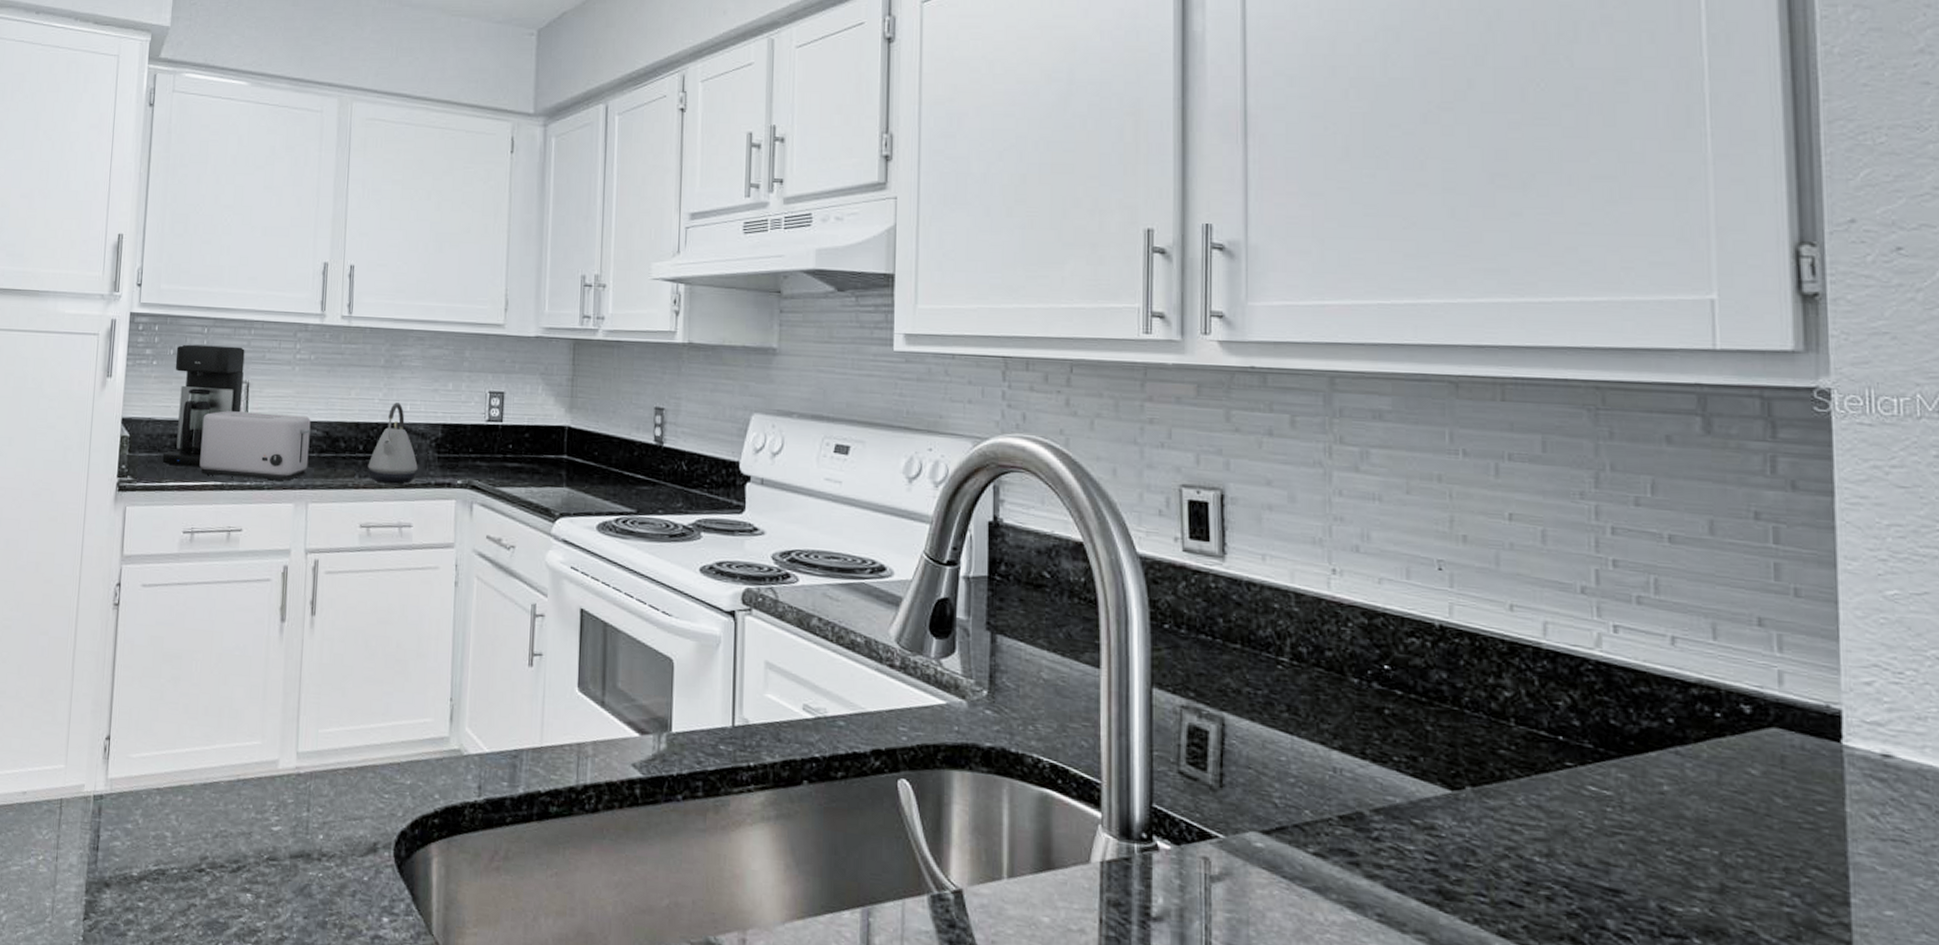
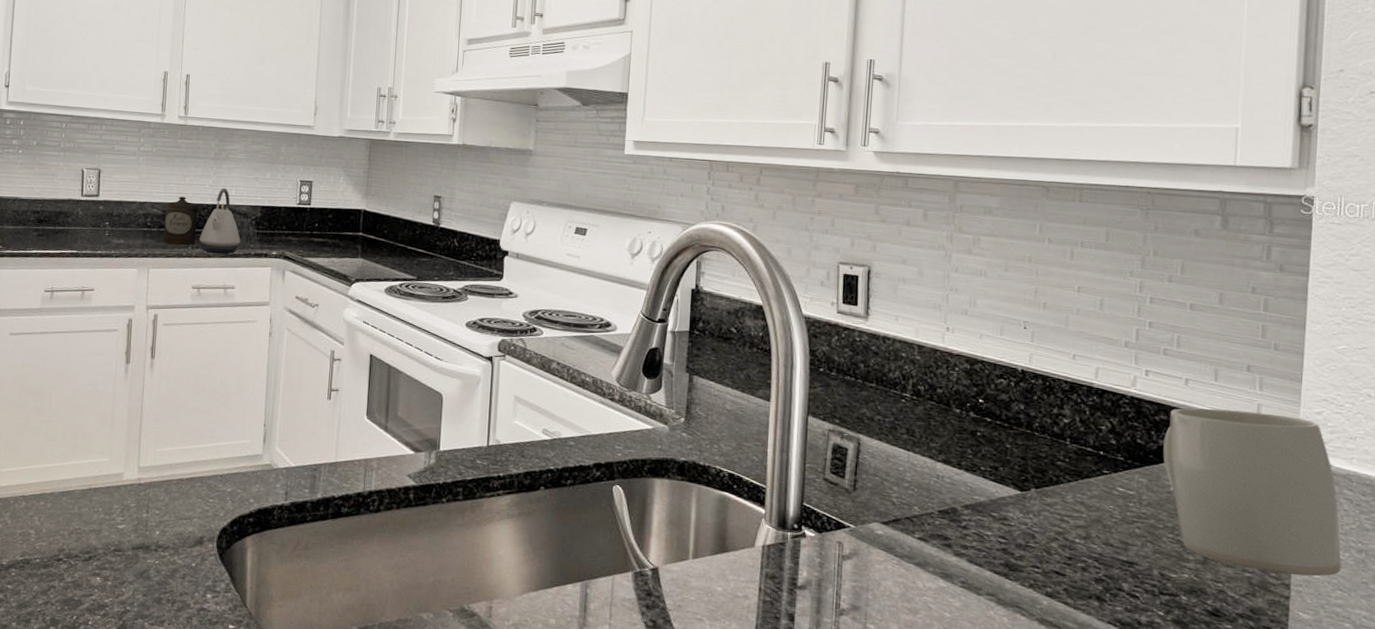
coffee maker: present [162,344,245,466] -> none [27,137,97,238]
toaster: present [199,411,311,481] -> none [58,192,152,251]
canister: none [324,413,366,474] -> present [163,196,198,245]
mug: none [1647,676,1924,913] -> present [1163,408,1342,577]

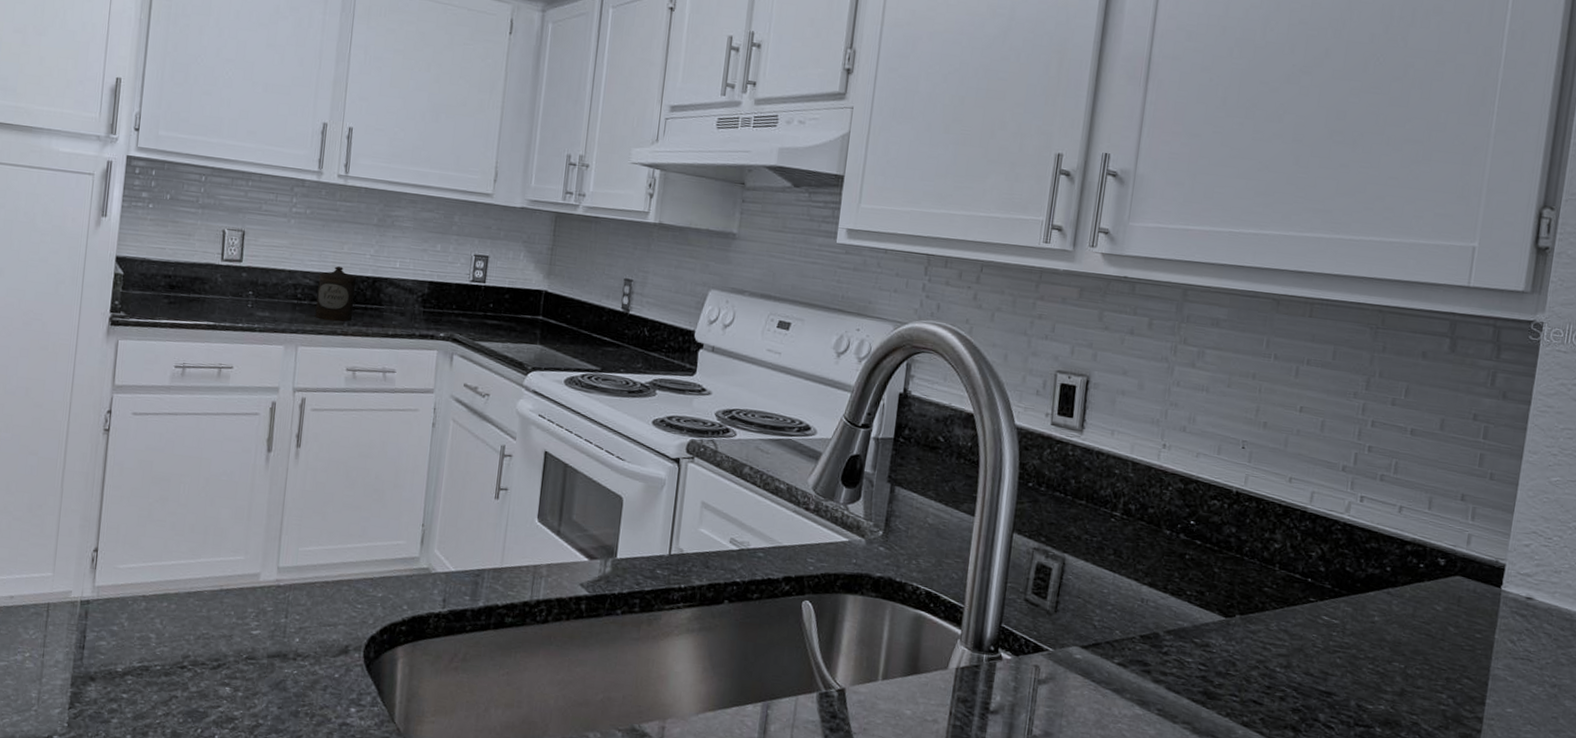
kettle: present [199,188,241,254] -> none [356,259,404,334]
mug: present [1163,408,1342,577] -> none [1370,536,1537,710]

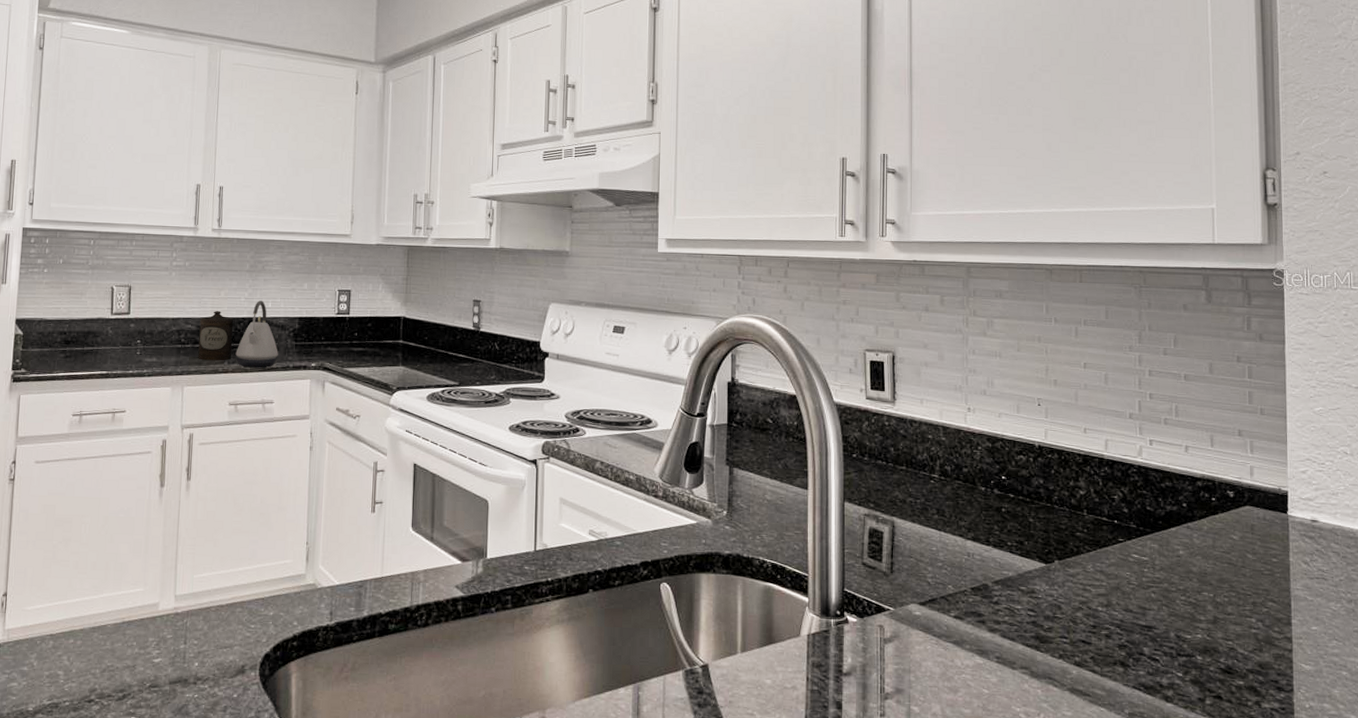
kettle: none [356,259,404,334] -> present [235,300,278,368]

